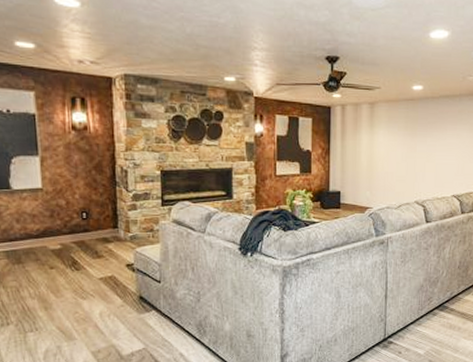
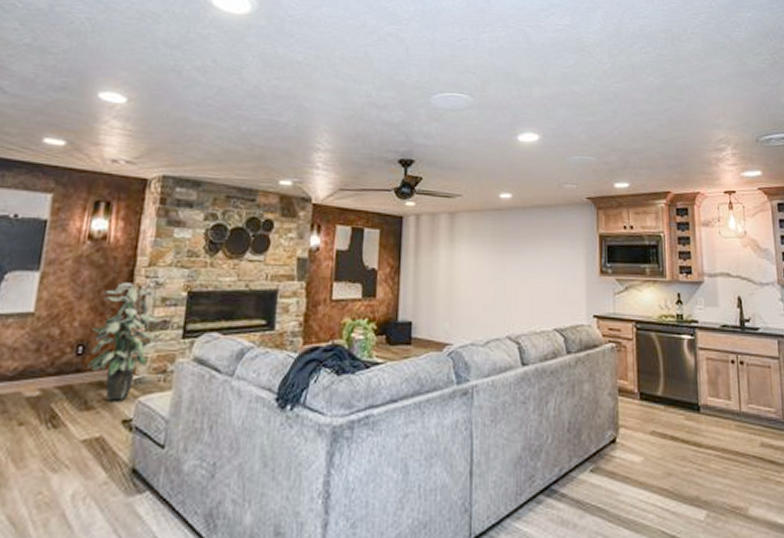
indoor plant: none [90,164,141,252] -> present [87,282,158,401]

